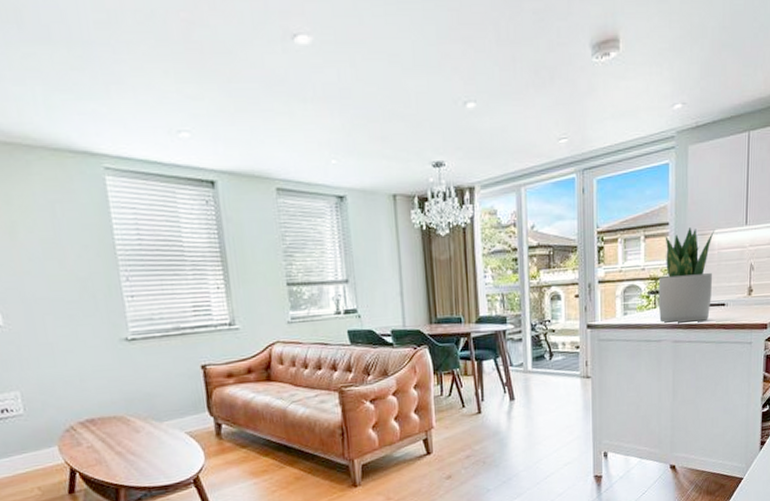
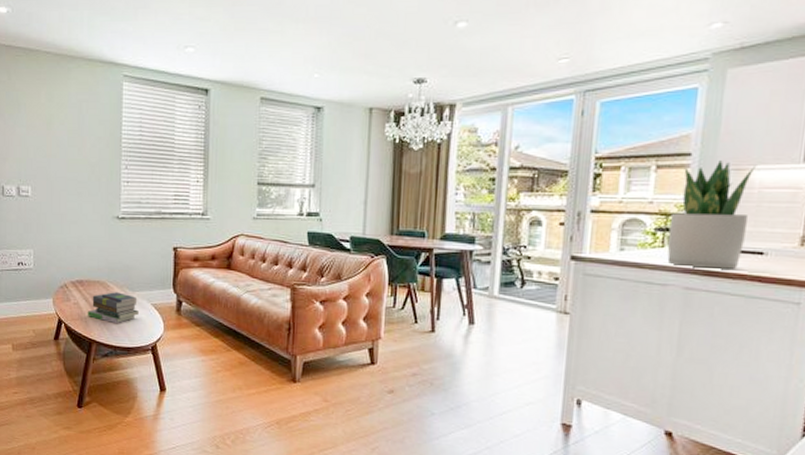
books: none [106,425,172,462] -> present [87,292,139,324]

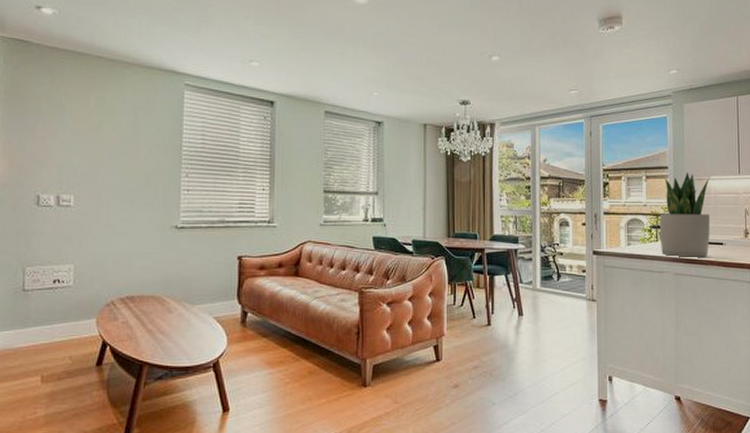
books: present [87,292,139,324] -> none [138,307,199,342]

